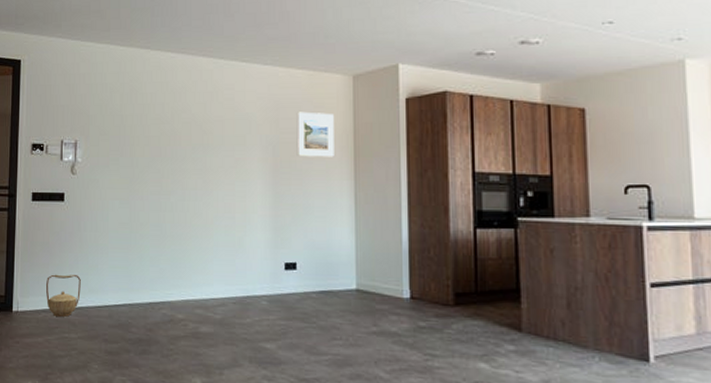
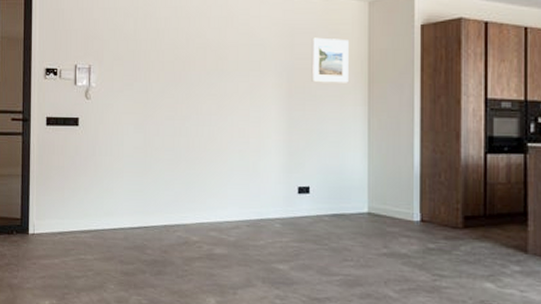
basket: present [46,274,81,318] -> none [62,197,96,240]

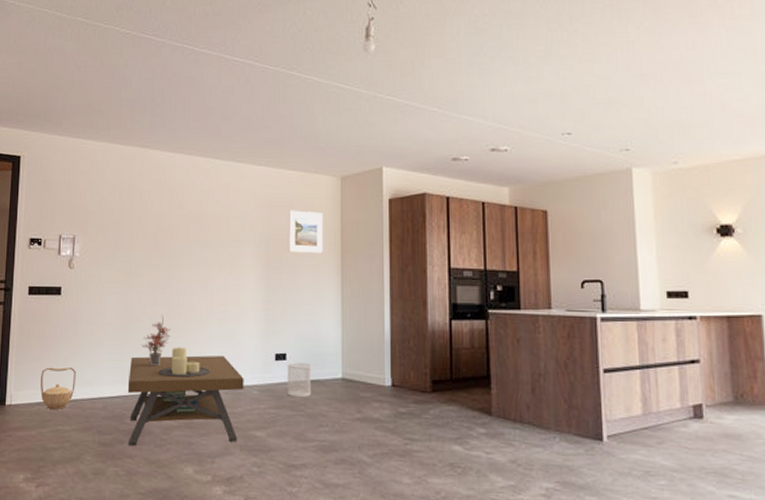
basket: none [62,197,96,240] -> present [40,367,76,410]
coffee table: none [148,179,266,277] -> present [127,347,244,447]
potted plant: none [161,147,190,198] -> present [141,315,171,367]
wastebasket: none [311,196,337,232] -> present [287,362,312,398]

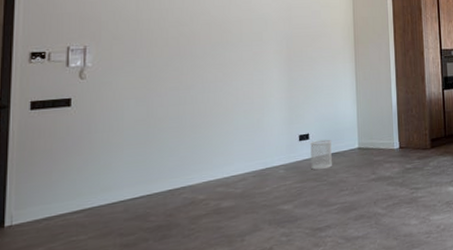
basket: present [40,367,76,410] -> none [49,177,91,223]
coffee table: present [127,347,244,447] -> none [151,140,271,243]
potted plant: present [141,315,171,367] -> none [165,114,196,163]
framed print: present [288,210,323,253] -> none [306,10,339,47]

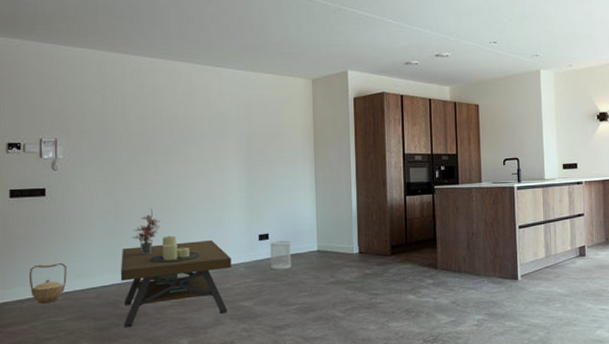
basket: none [49,177,91,223] -> present [29,263,67,304]
coffee table: none [151,140,271,243] -> present [120,235,232,328]
potted plant: none [165,114,196,163] -> present [132,208,161,255]

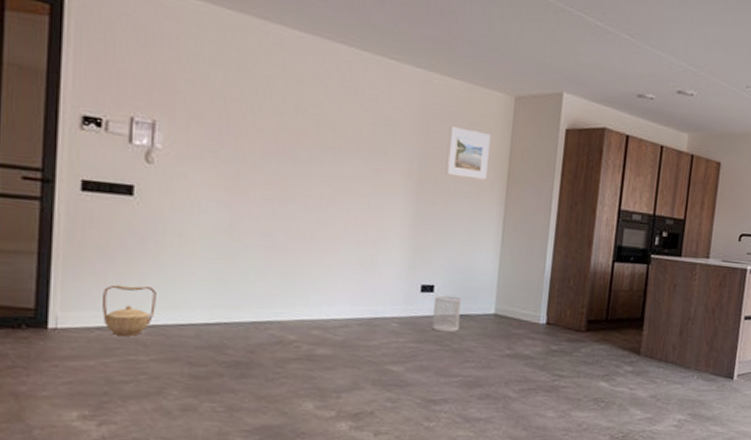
coffee table: present [120,235,232,328] -> none [230,270,382,380]
potted plant: present [132,208,161,255] -> none [250,232,292,291]
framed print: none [266,109,298,147] -> present [445,126,491,180]

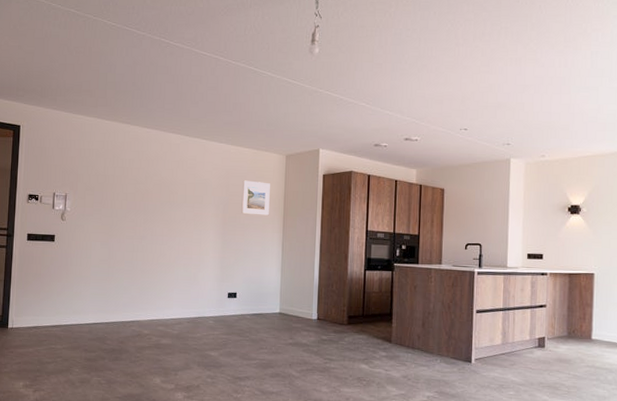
basket: present [102,285,156,337] -> none [37,299,67,333]
wastebasket: present [432,295,463,333] -> none [236,300,257,327]

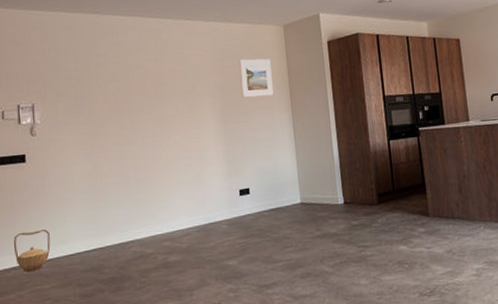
basket: none [37,299,67,333] -> present [14,229,51,272]

